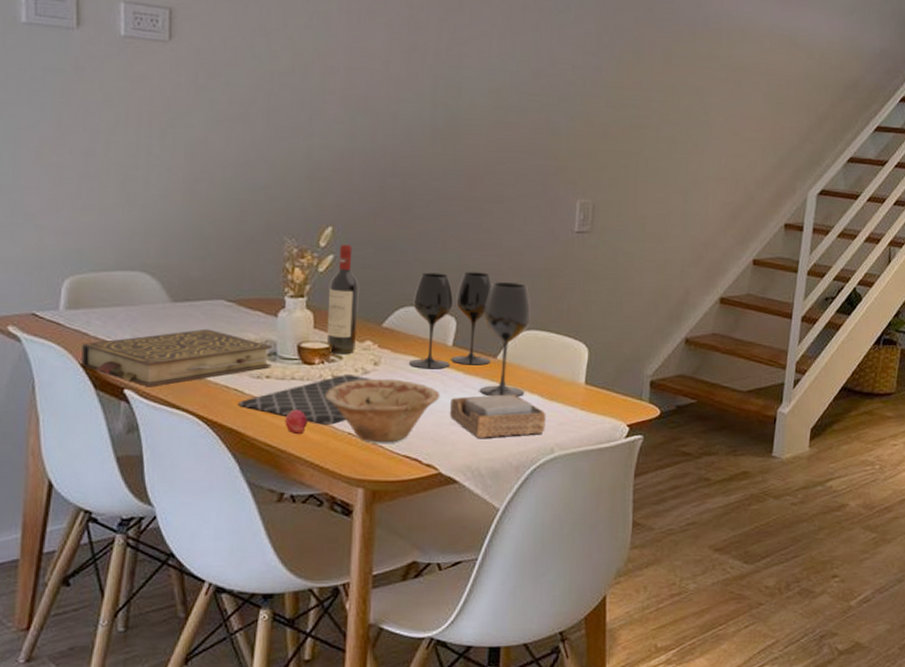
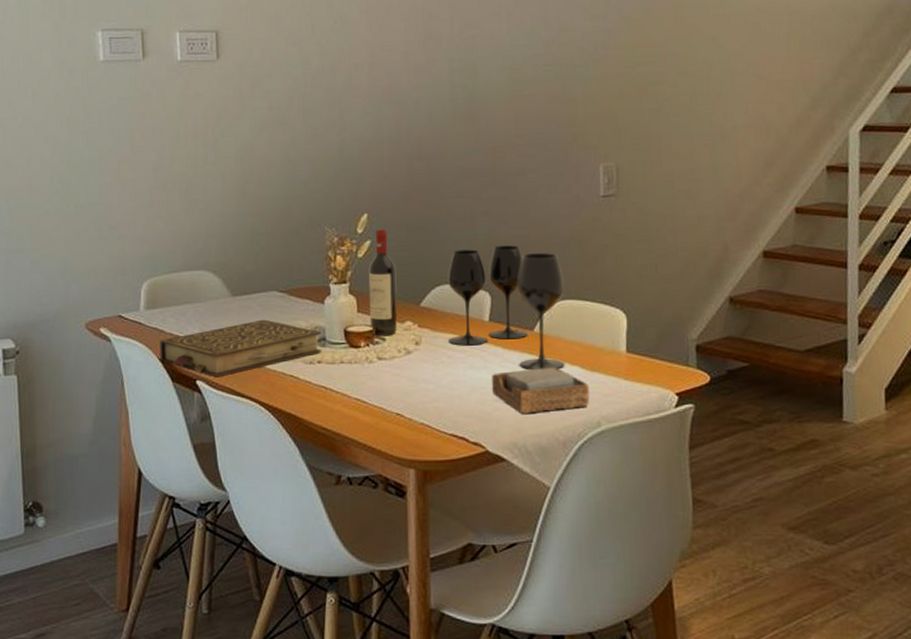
placemat: present [238,373,372,425] -> none [295,354,415,406]
fruit: present [285,407,309,435] -> none [337,390,359,417]
dish: present [325,378,440,443] -> none [372,357,481,422]

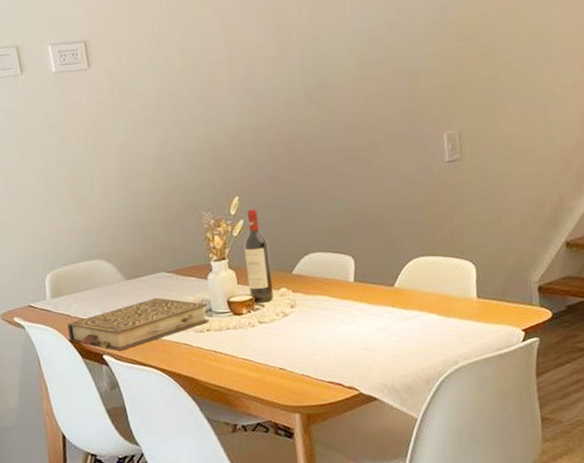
wine glass: present [448,245,528,346] -> none [314,212,389,305]
napkin holder: present [491,367,590,414] -> none [359,316,447,359]
wineglass: present [517,253,565,371] -> none [376,216,424,321]

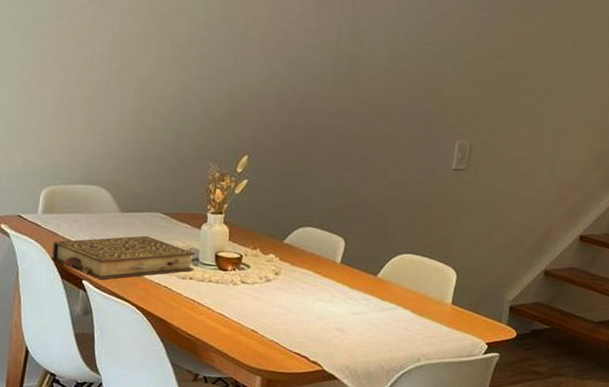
wine bottle: present [243,209,274,303] -> none [238,171,267,264]

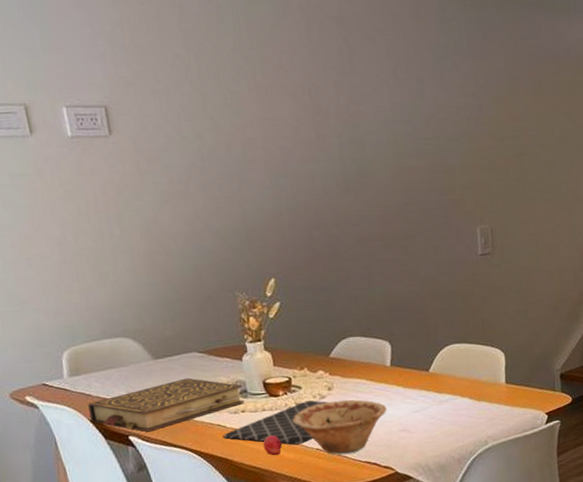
placemat: none [167,280,273,322] -> present [223,400,329,445]
fruit: none [202,304,221,328] -> present [263,433,283,456]
dish: none [235,285,328,341] -> present [292,399,387,454]

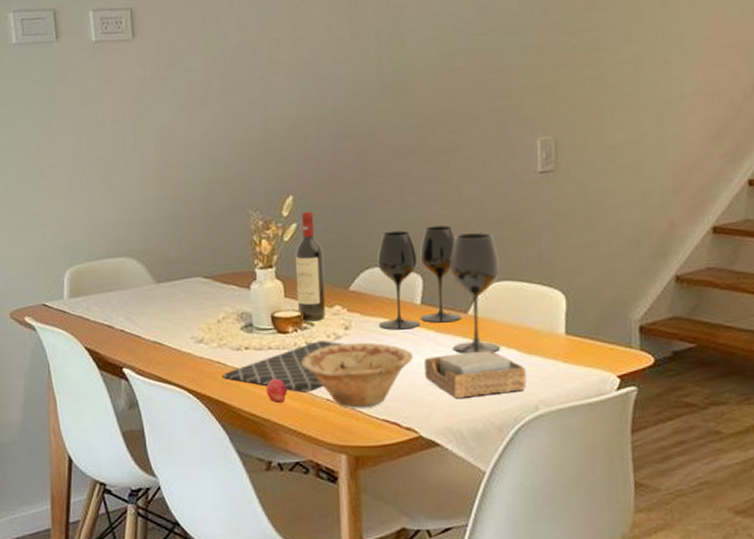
book: present [88,378,245,432] -> none [85,306,249,365]
wine bottle: none [280,292,311,385] -> present [295,211,326,322]
wine glass: none [352,300,424,388] -> present [377,225,462,330]
napkin holder: none [395,400,478,440] -> present [423,351,527,398]
wineglass: none [412,305,457,404] -> present [449,233,501,354]

